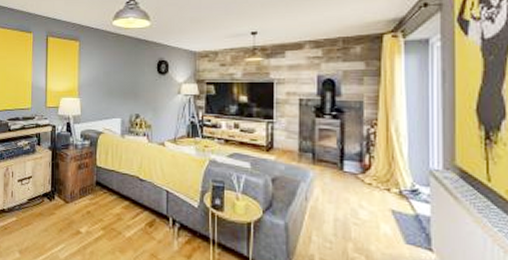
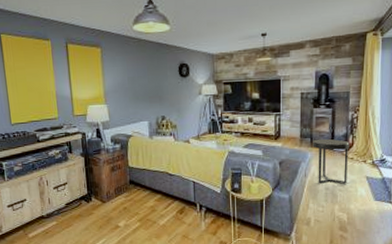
side table: none [315,155,366,216] -> present [313,138,350,184]

